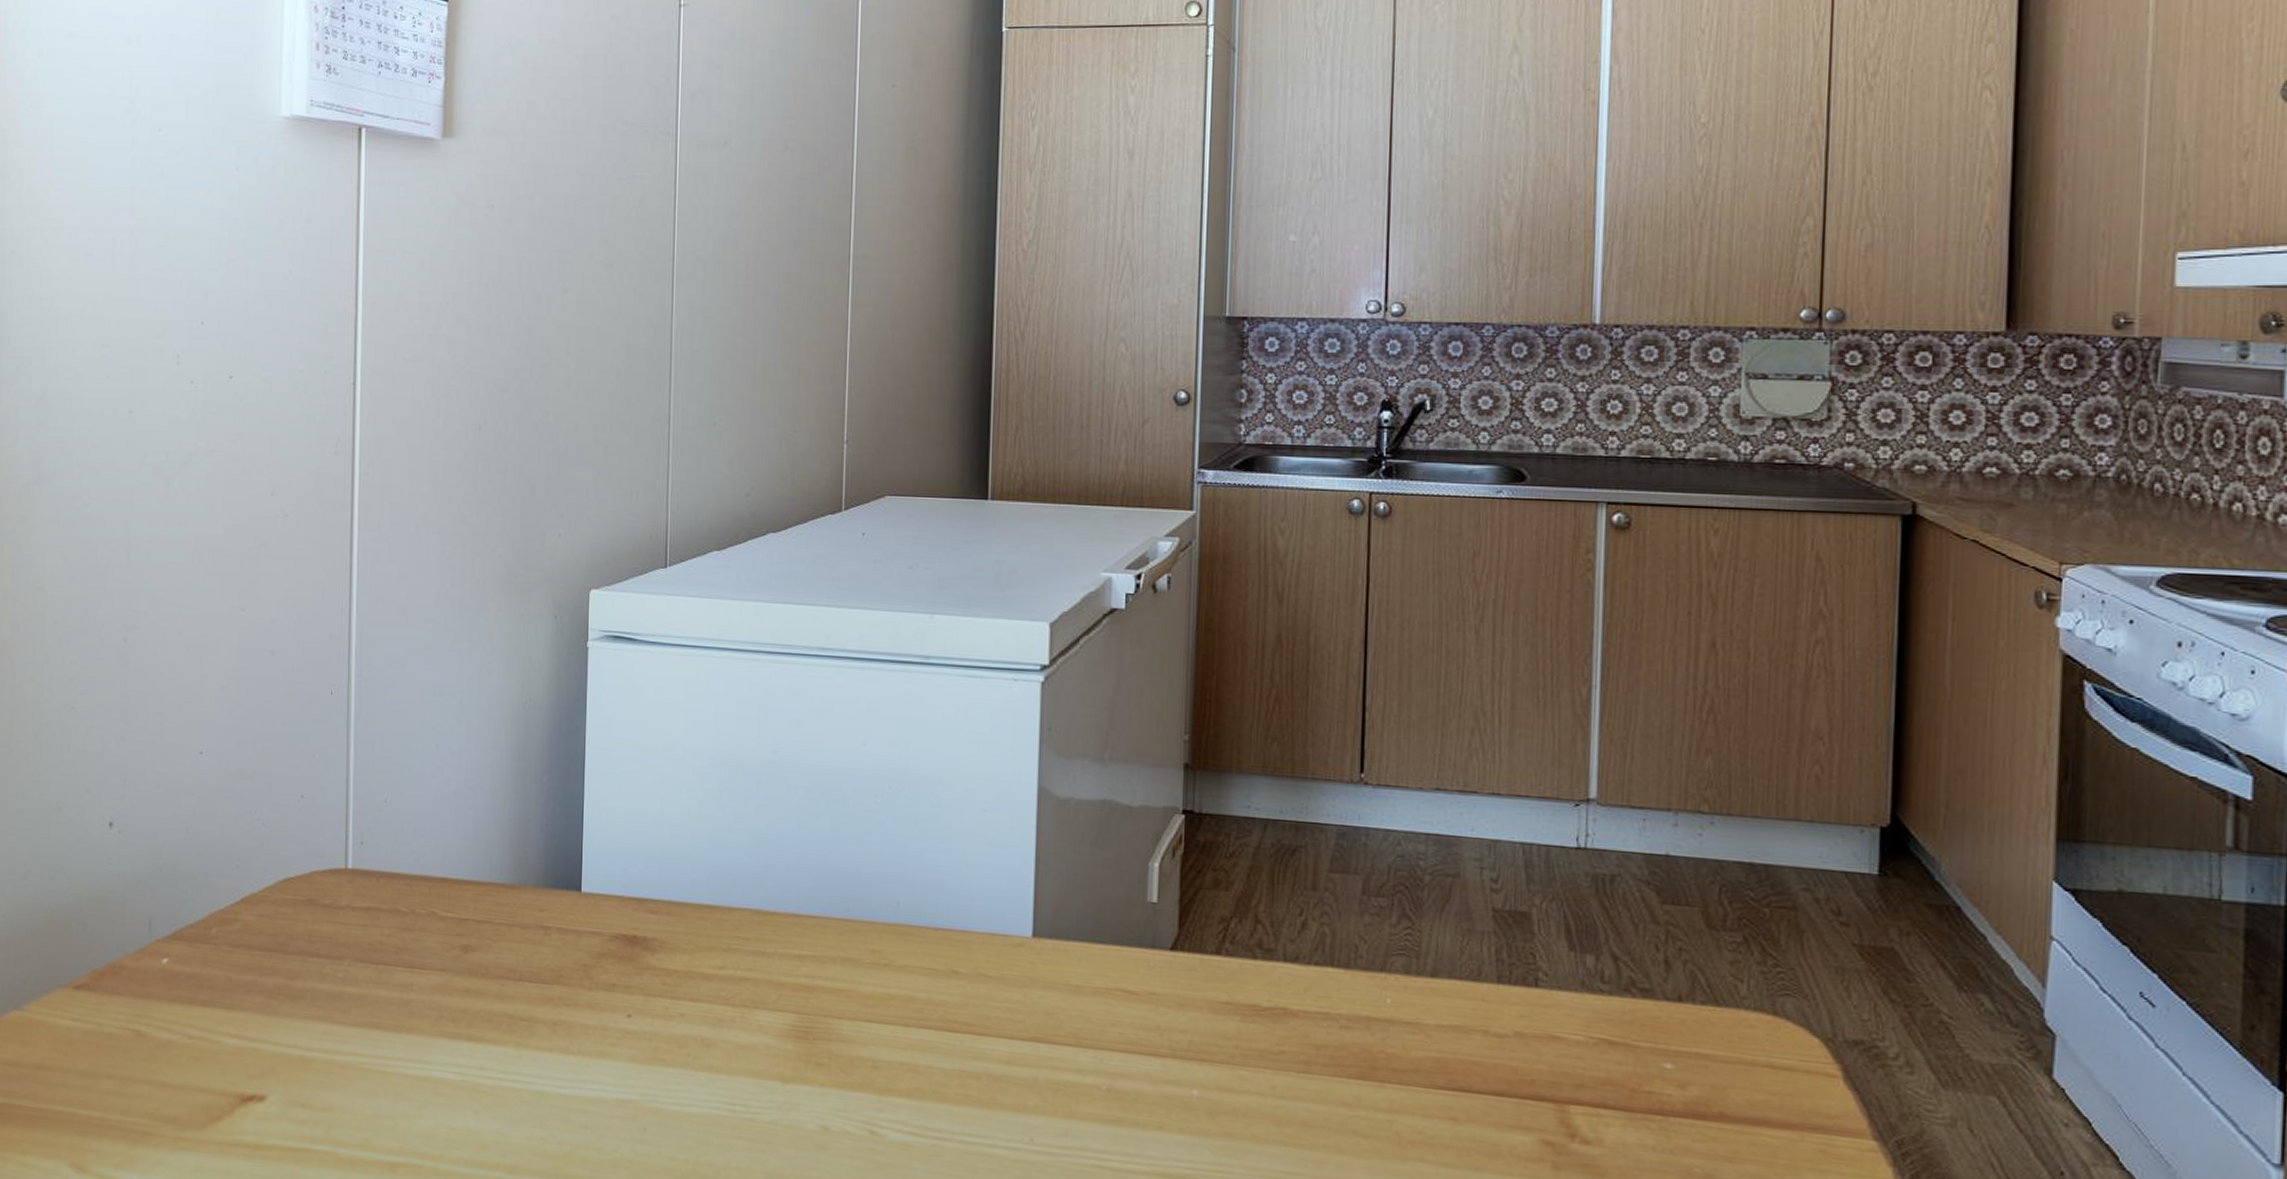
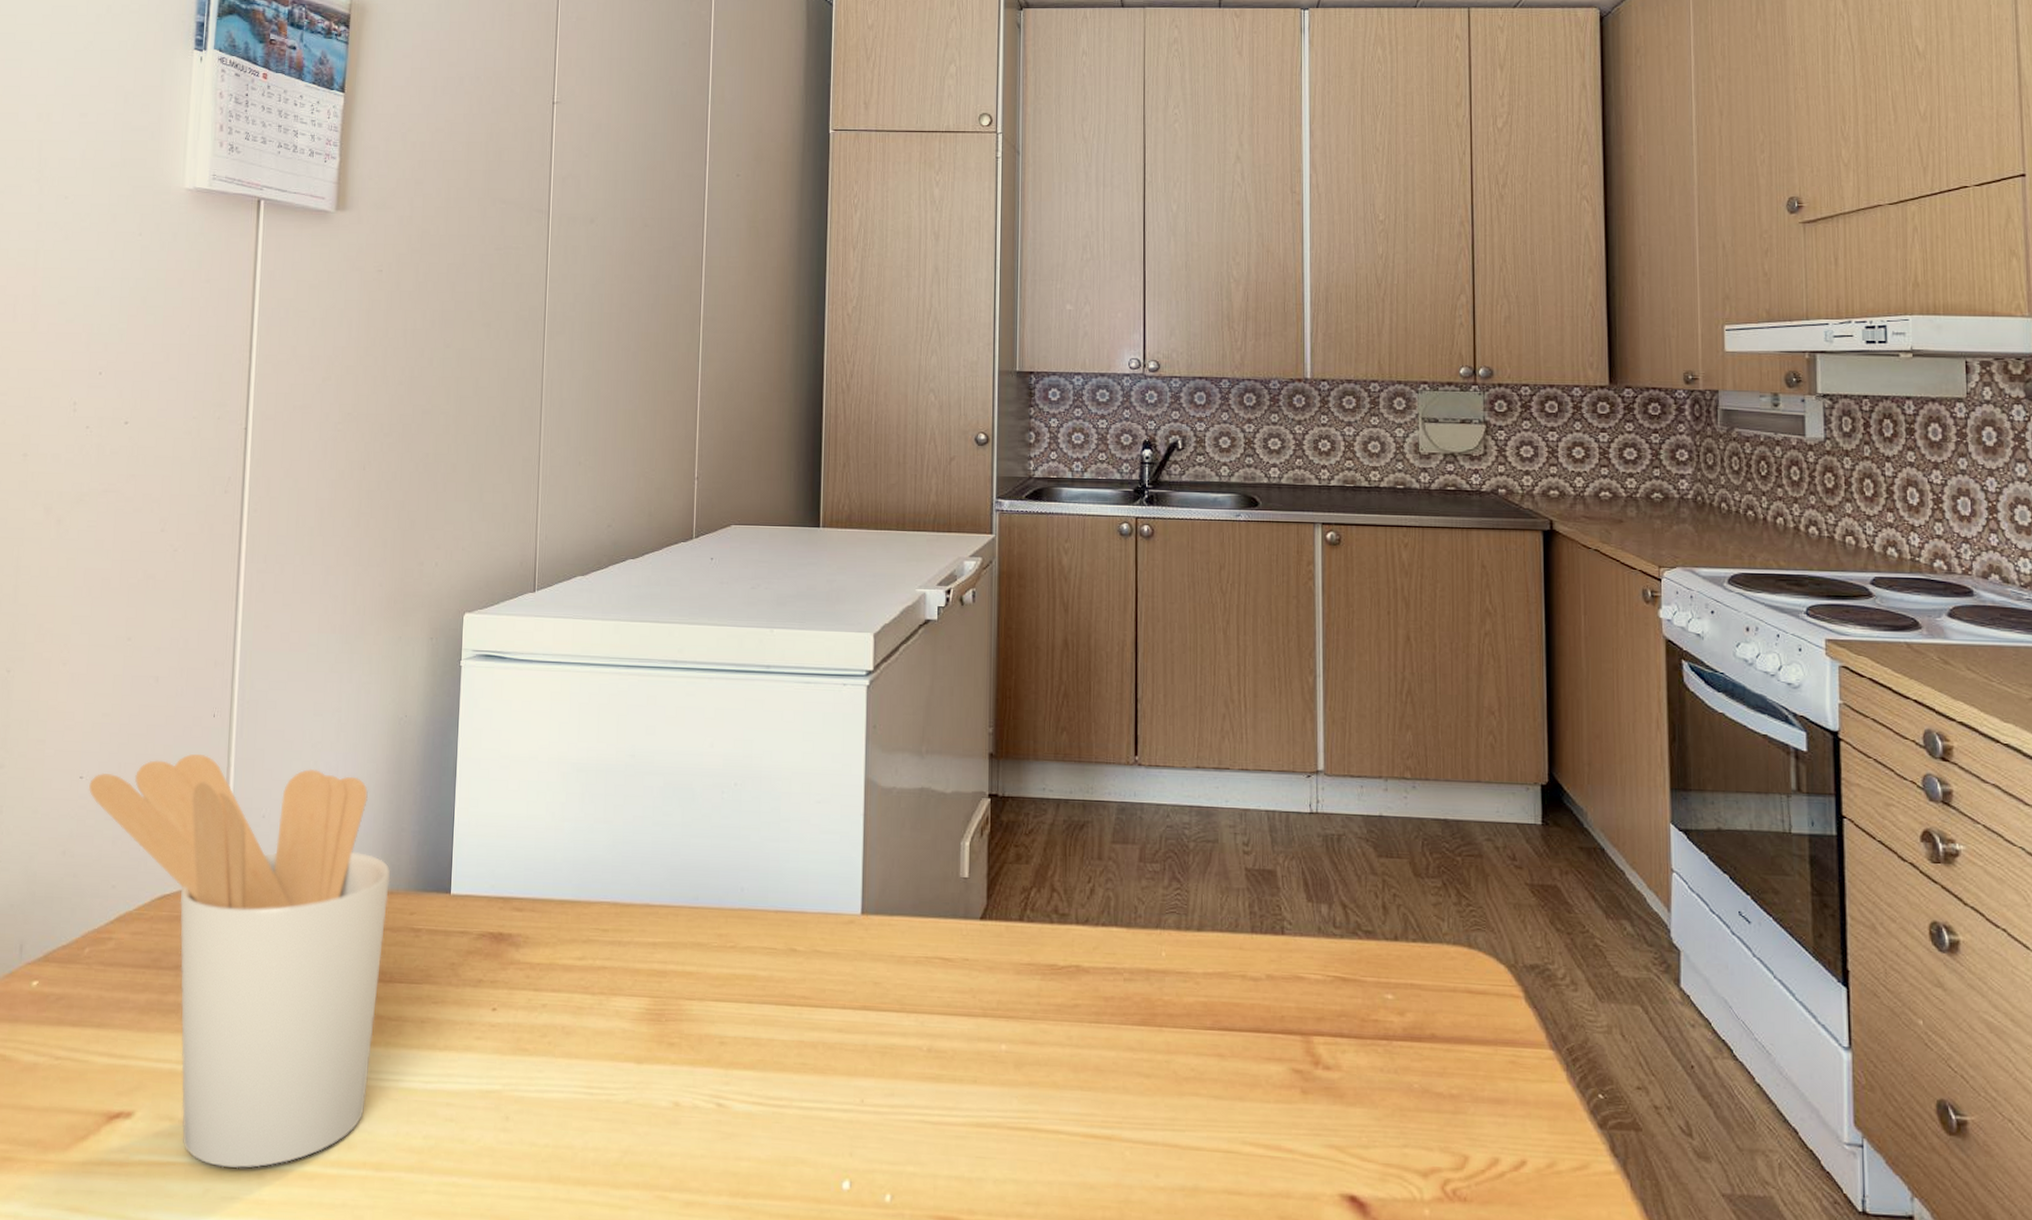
utensil holder: none [209,732,517,1161] -> present [89,753,390,1169]

